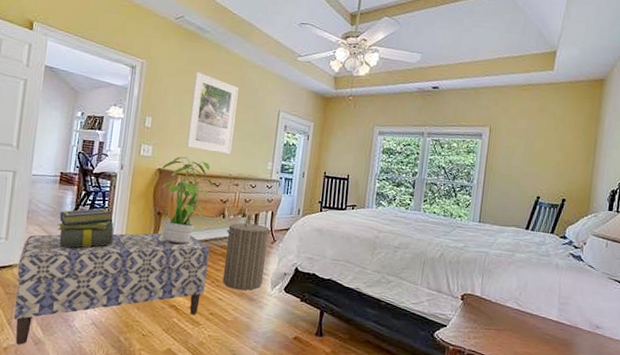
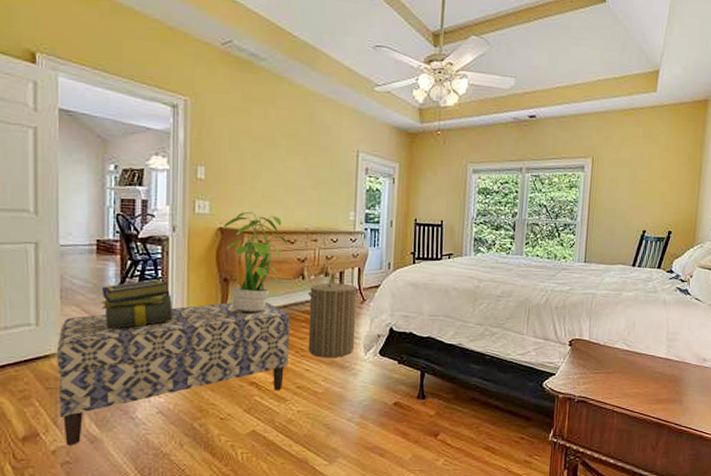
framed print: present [186,71,239,155] -> none [250,108,308,206]

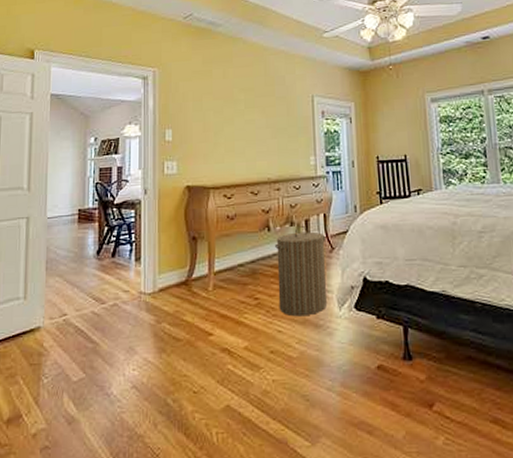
bench: present [56,303,291,445] -> none [40,259,260,428]
stack of books: present [101,278,173,329] -> none [81,242,146,298]
potted plant: present [222,210,288,312] -> none [189,165,252,270]

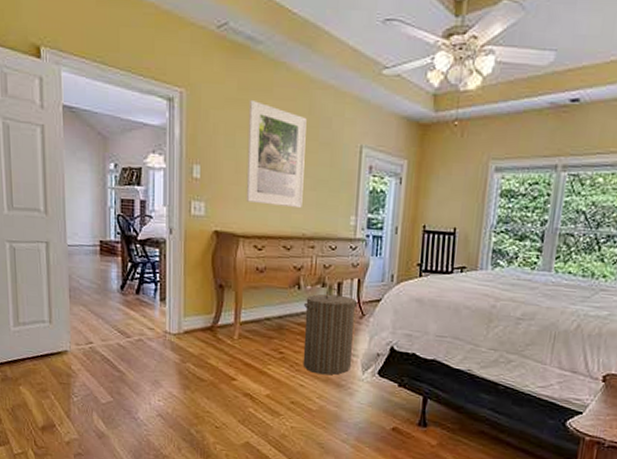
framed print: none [212,69,265,157] -> present [246,99,307,209]

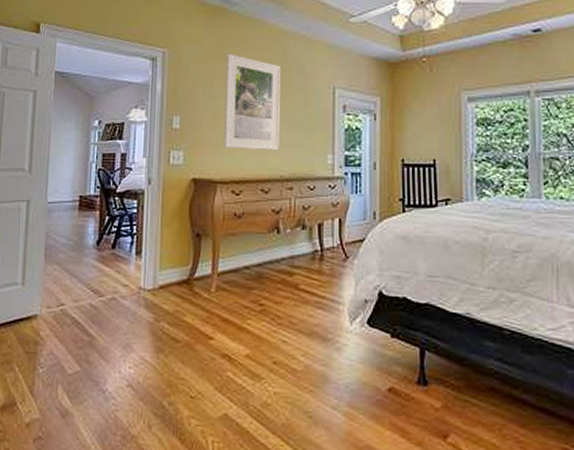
laundry hamper: present [302,287,358,375] -> none [284,229,340,328]

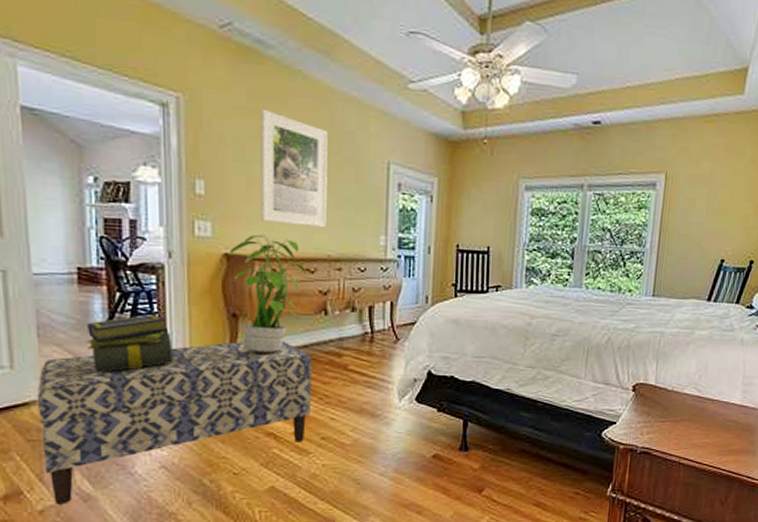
bench: none [35,260,266,419] -> present [36,342,313,505]
stack of books: none [79,234,146,289] -> present [87,313,173,372]
potted plant: none [195,158,262,271] -> present [228,233,307,353]

